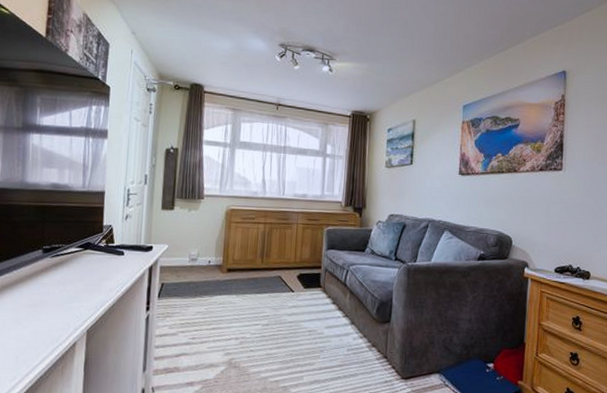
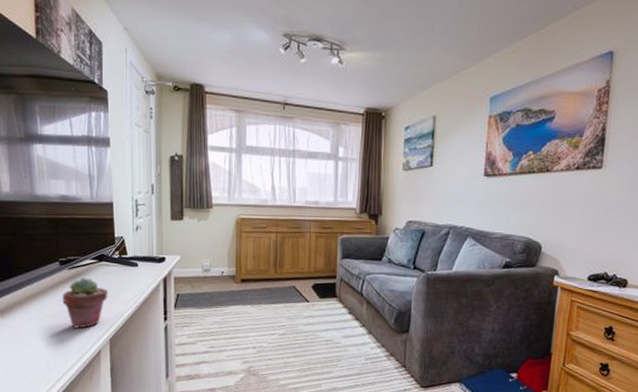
potted succulent: none [40,266,90,319] -> present [61,278,108,329]

